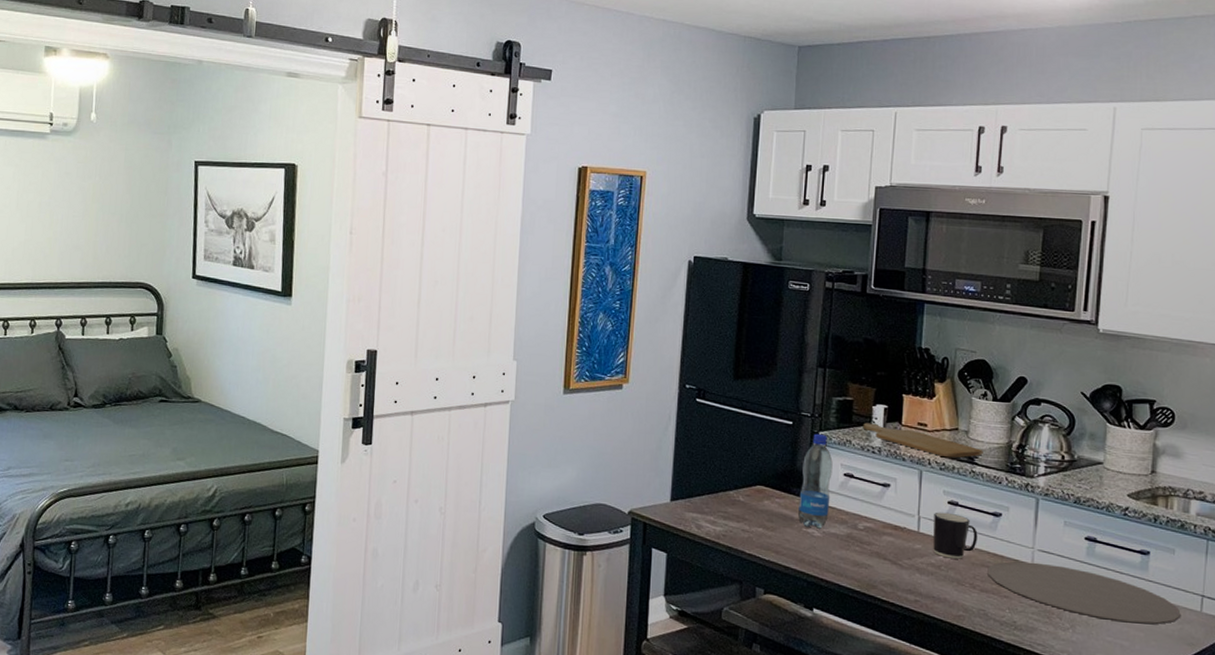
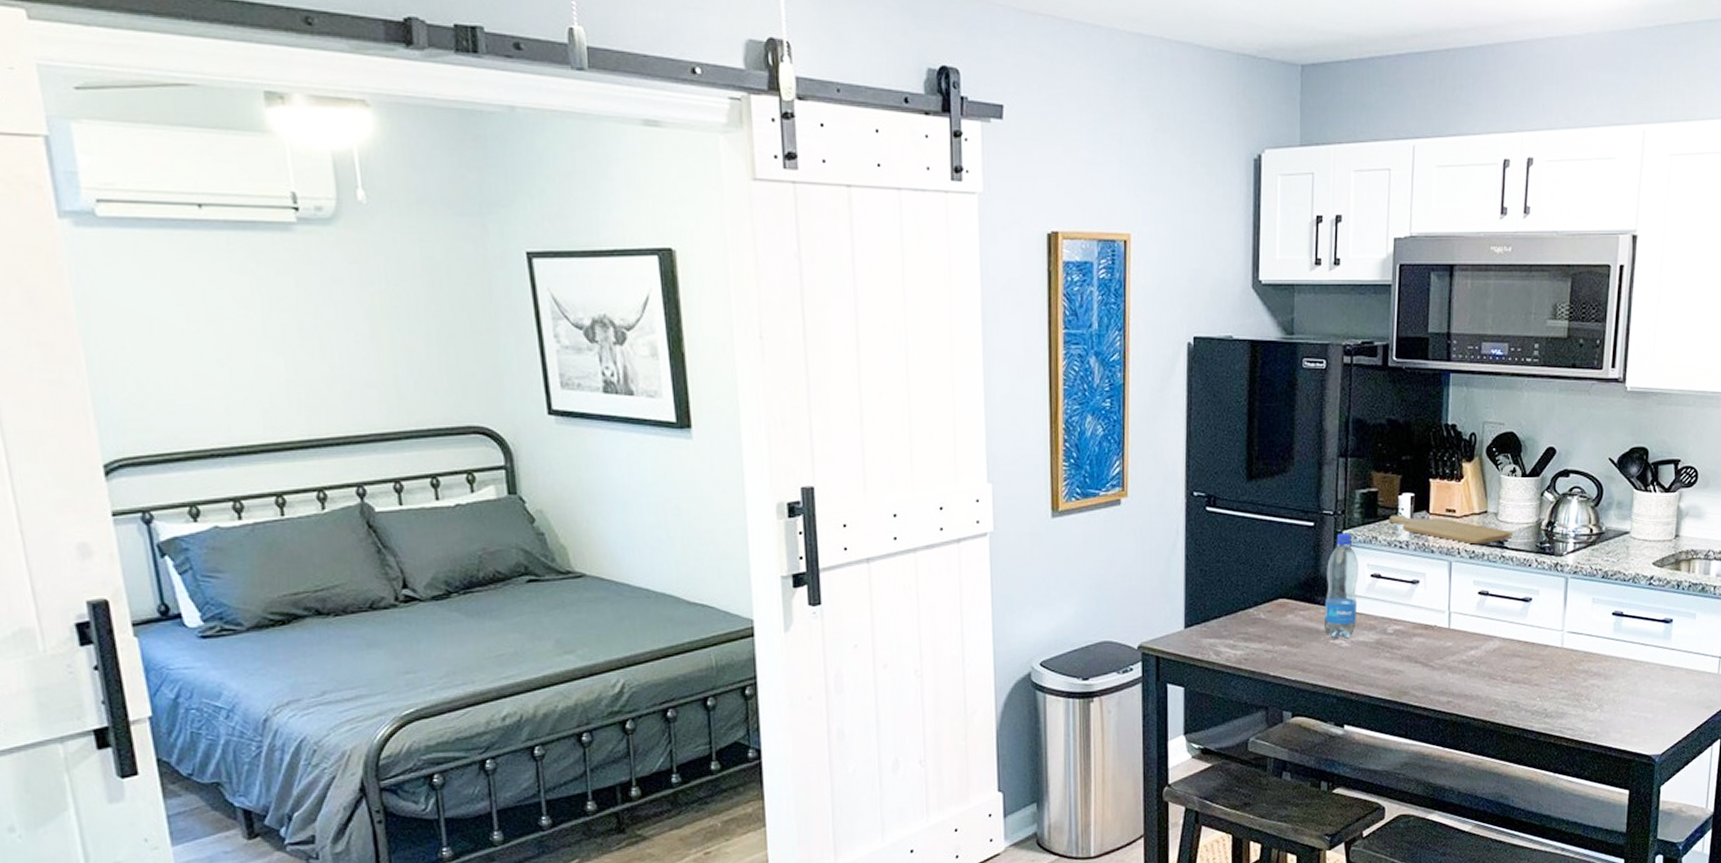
mug: present [933,512,978,559] -> none [1464,603,1508,653]
placemat: present [987,561,1181,625] -> none [1518,645,1700,695]

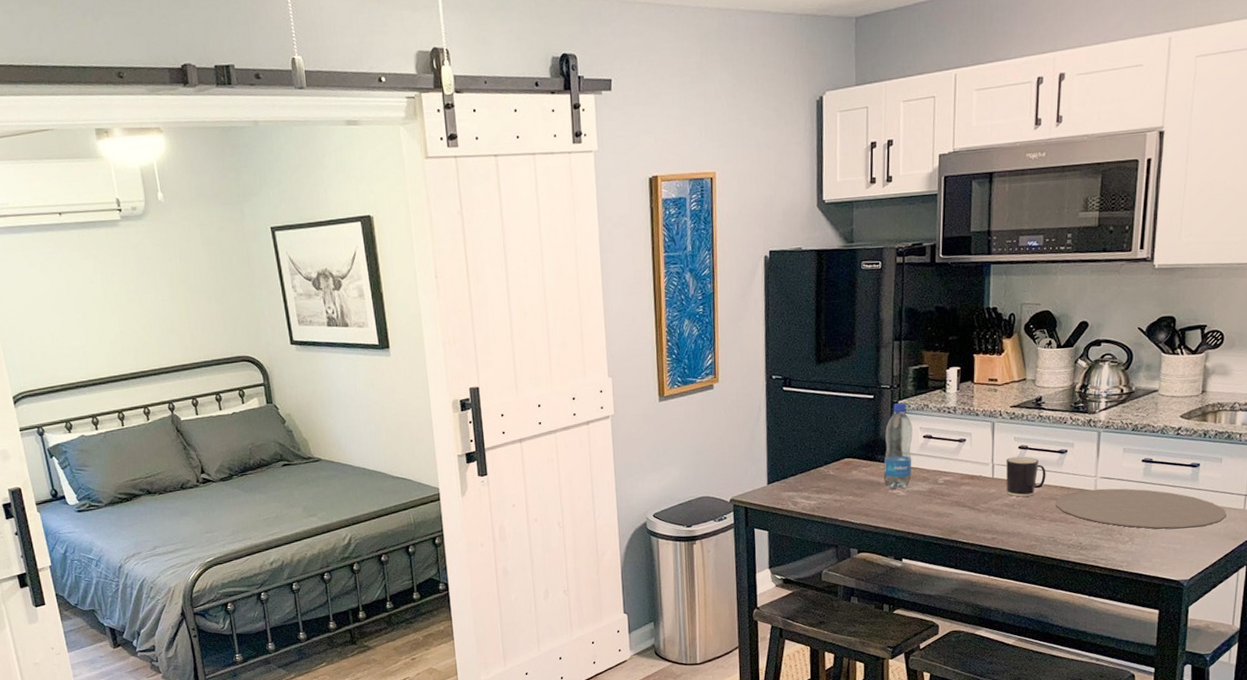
chopping board: present [1389,515,1513,545] -> none [938,385,1049,407]
mug: none [1464,603,1508,653] -> present [1006,456,1046,497]
placemat: none [1518,645,1700,695] -> present [1056,488,1227,529]

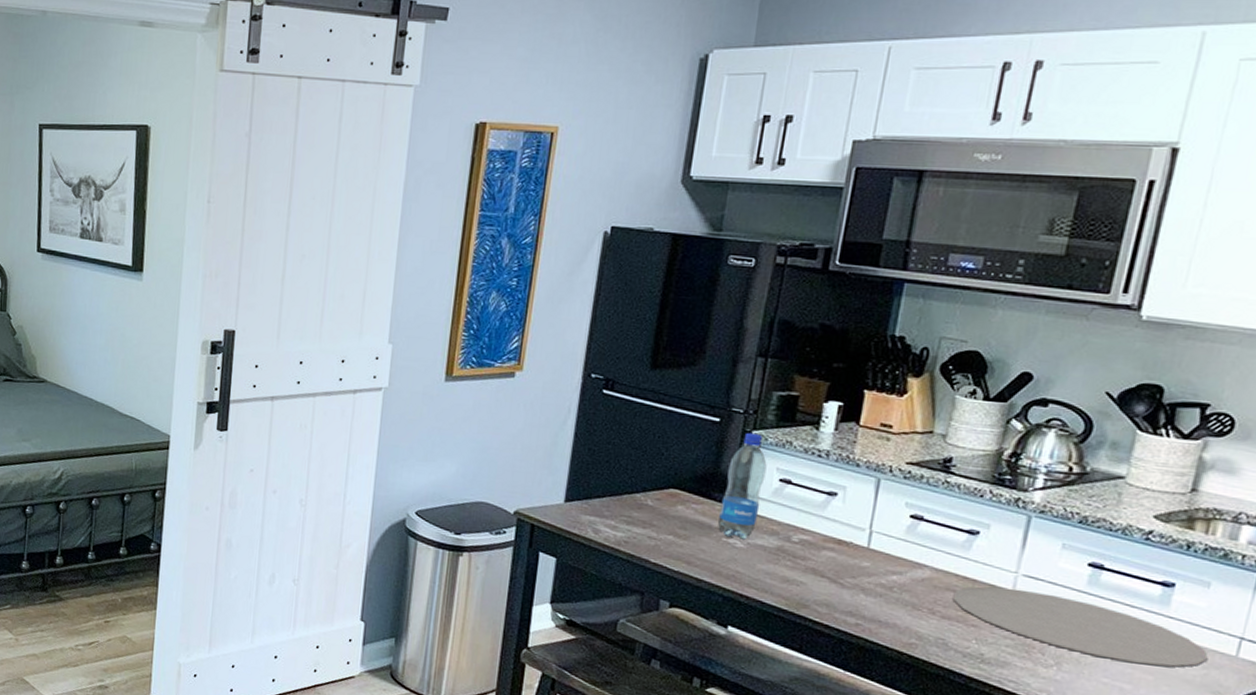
mug: present [1006,456,1046,497] -> none [885,526,945,581]

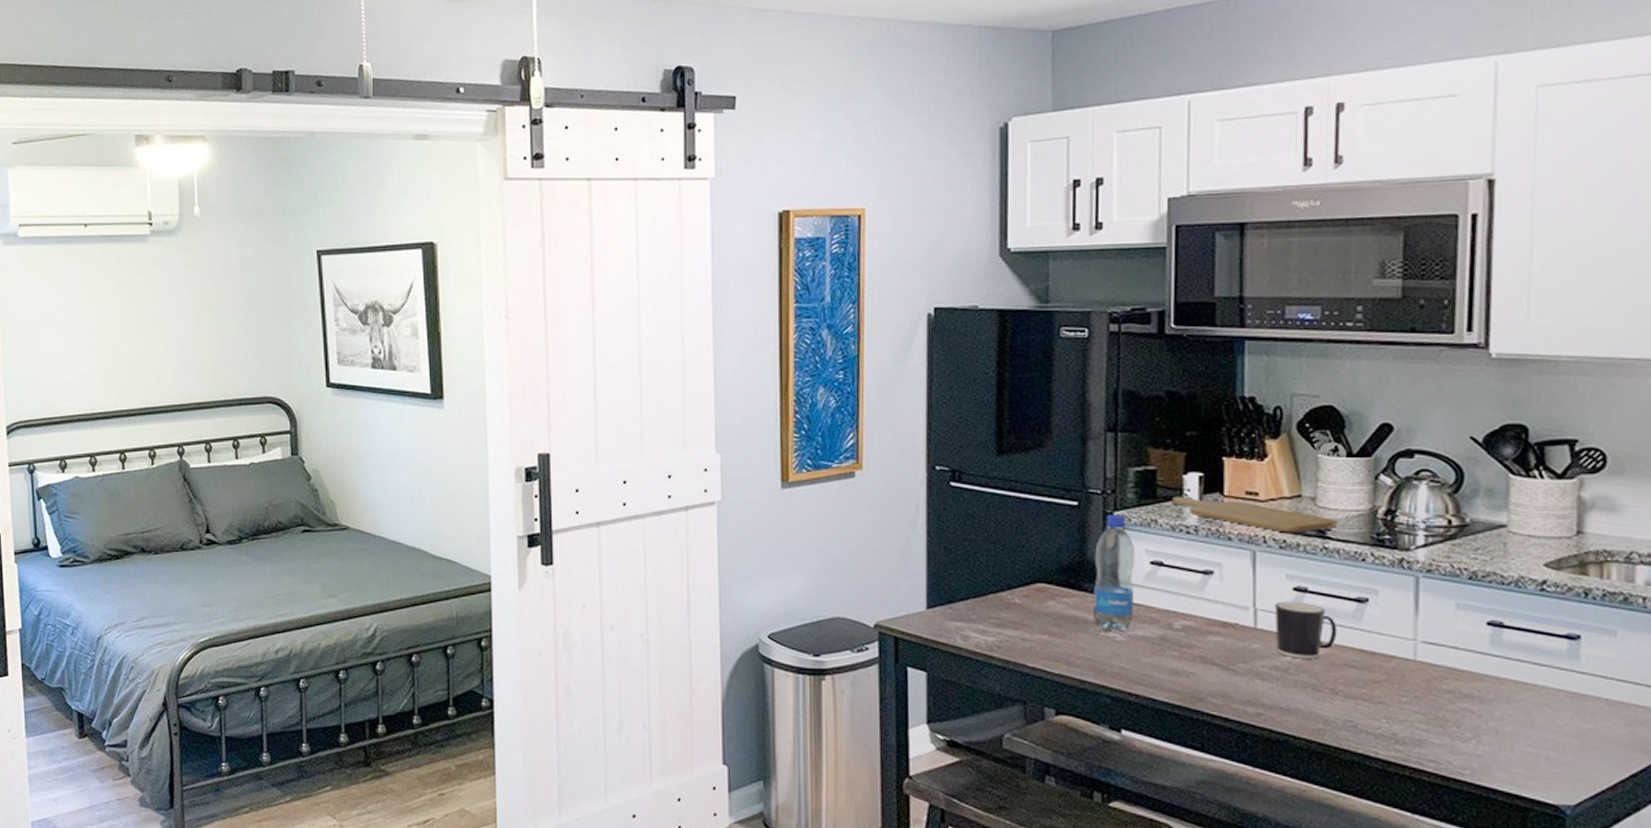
chopping board: none [808,421,964,466] -> present [1171,496,1338,533]
mug: none [885,526,945,581] -> present [1275,601,1337,659]
placemat: present [952,586,1208,668] -> none [1353,657,1630,729]

